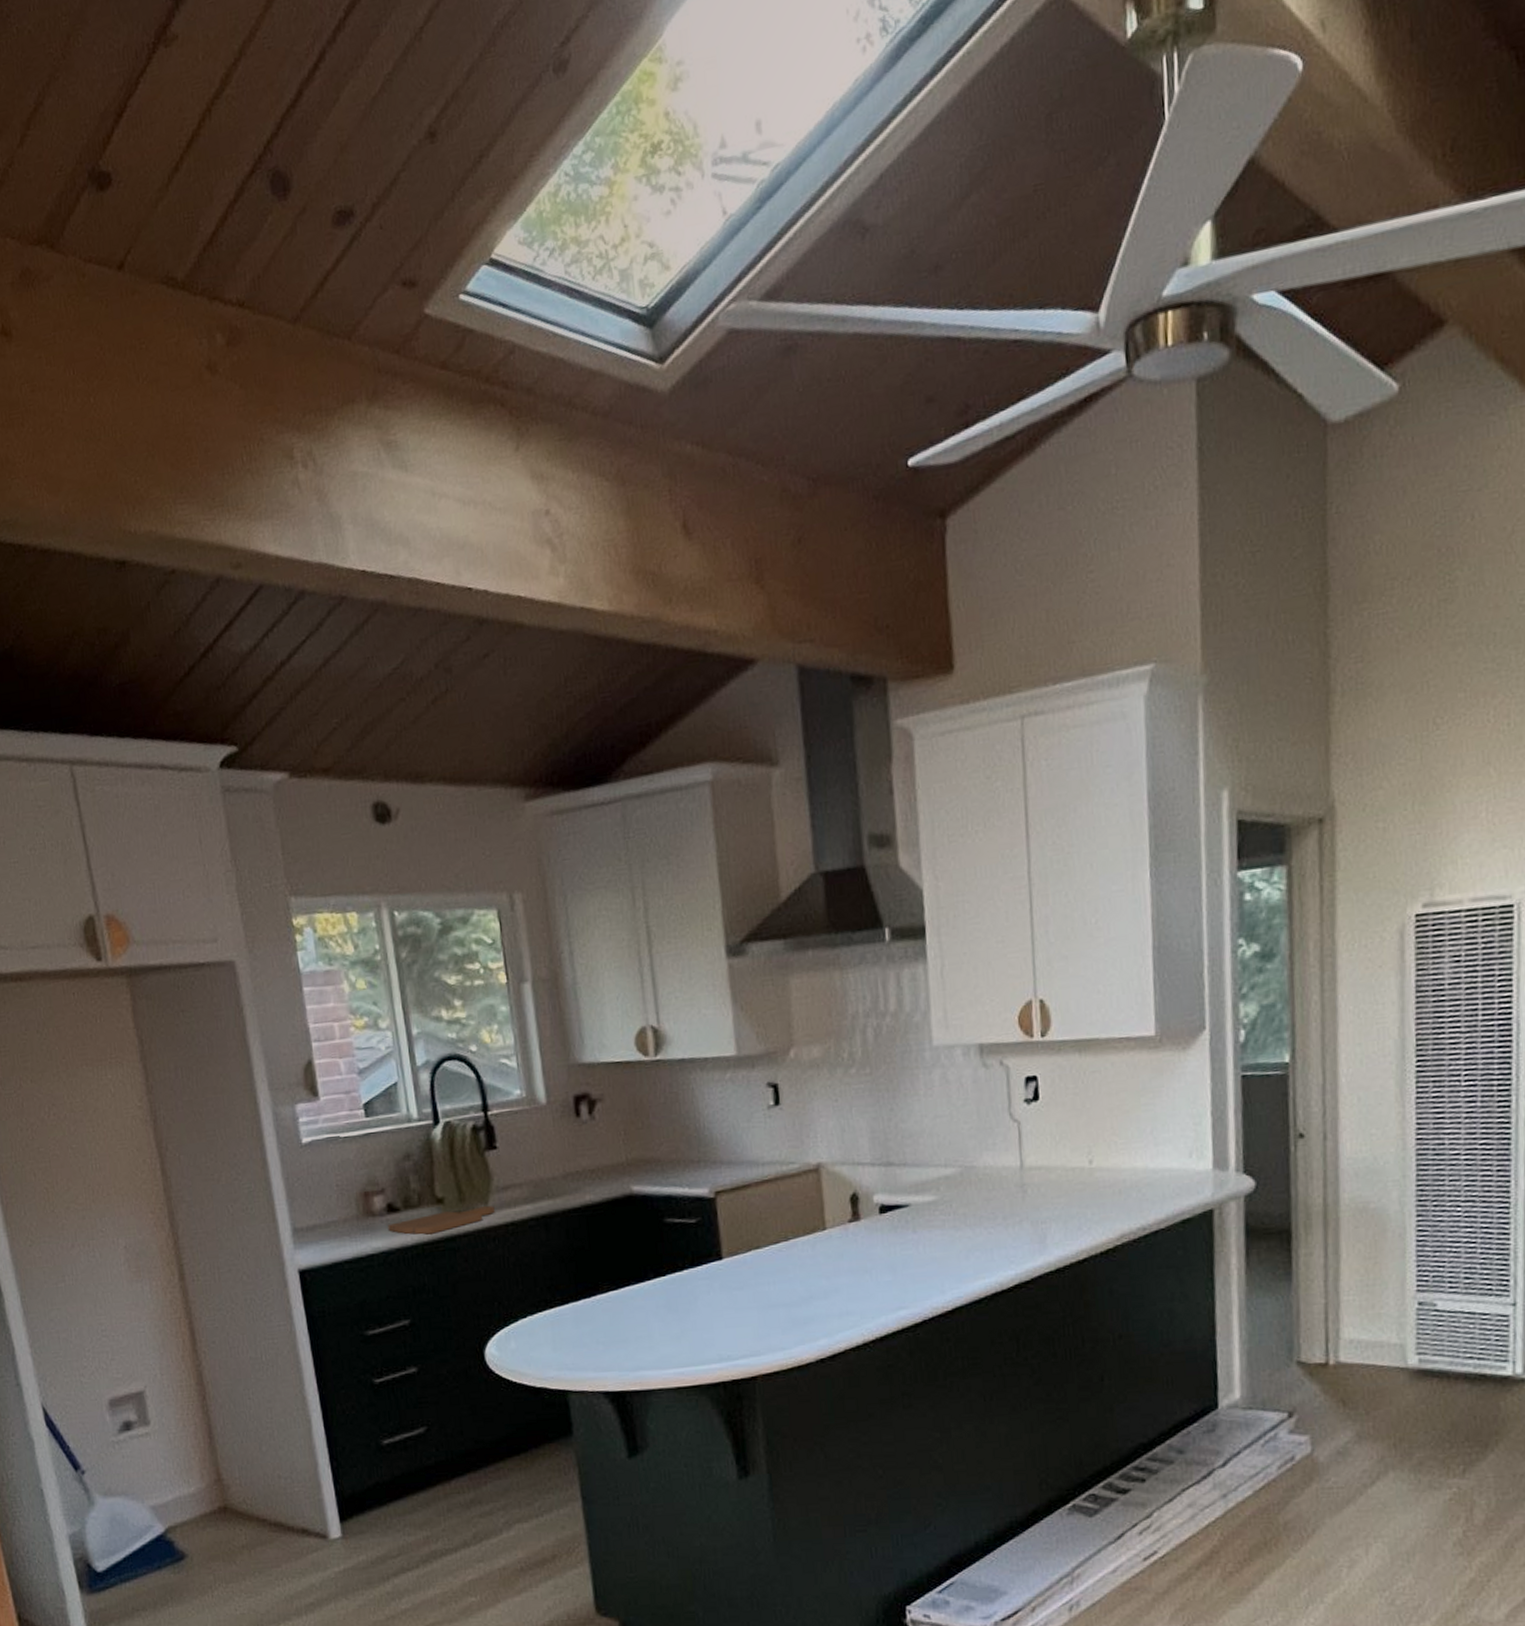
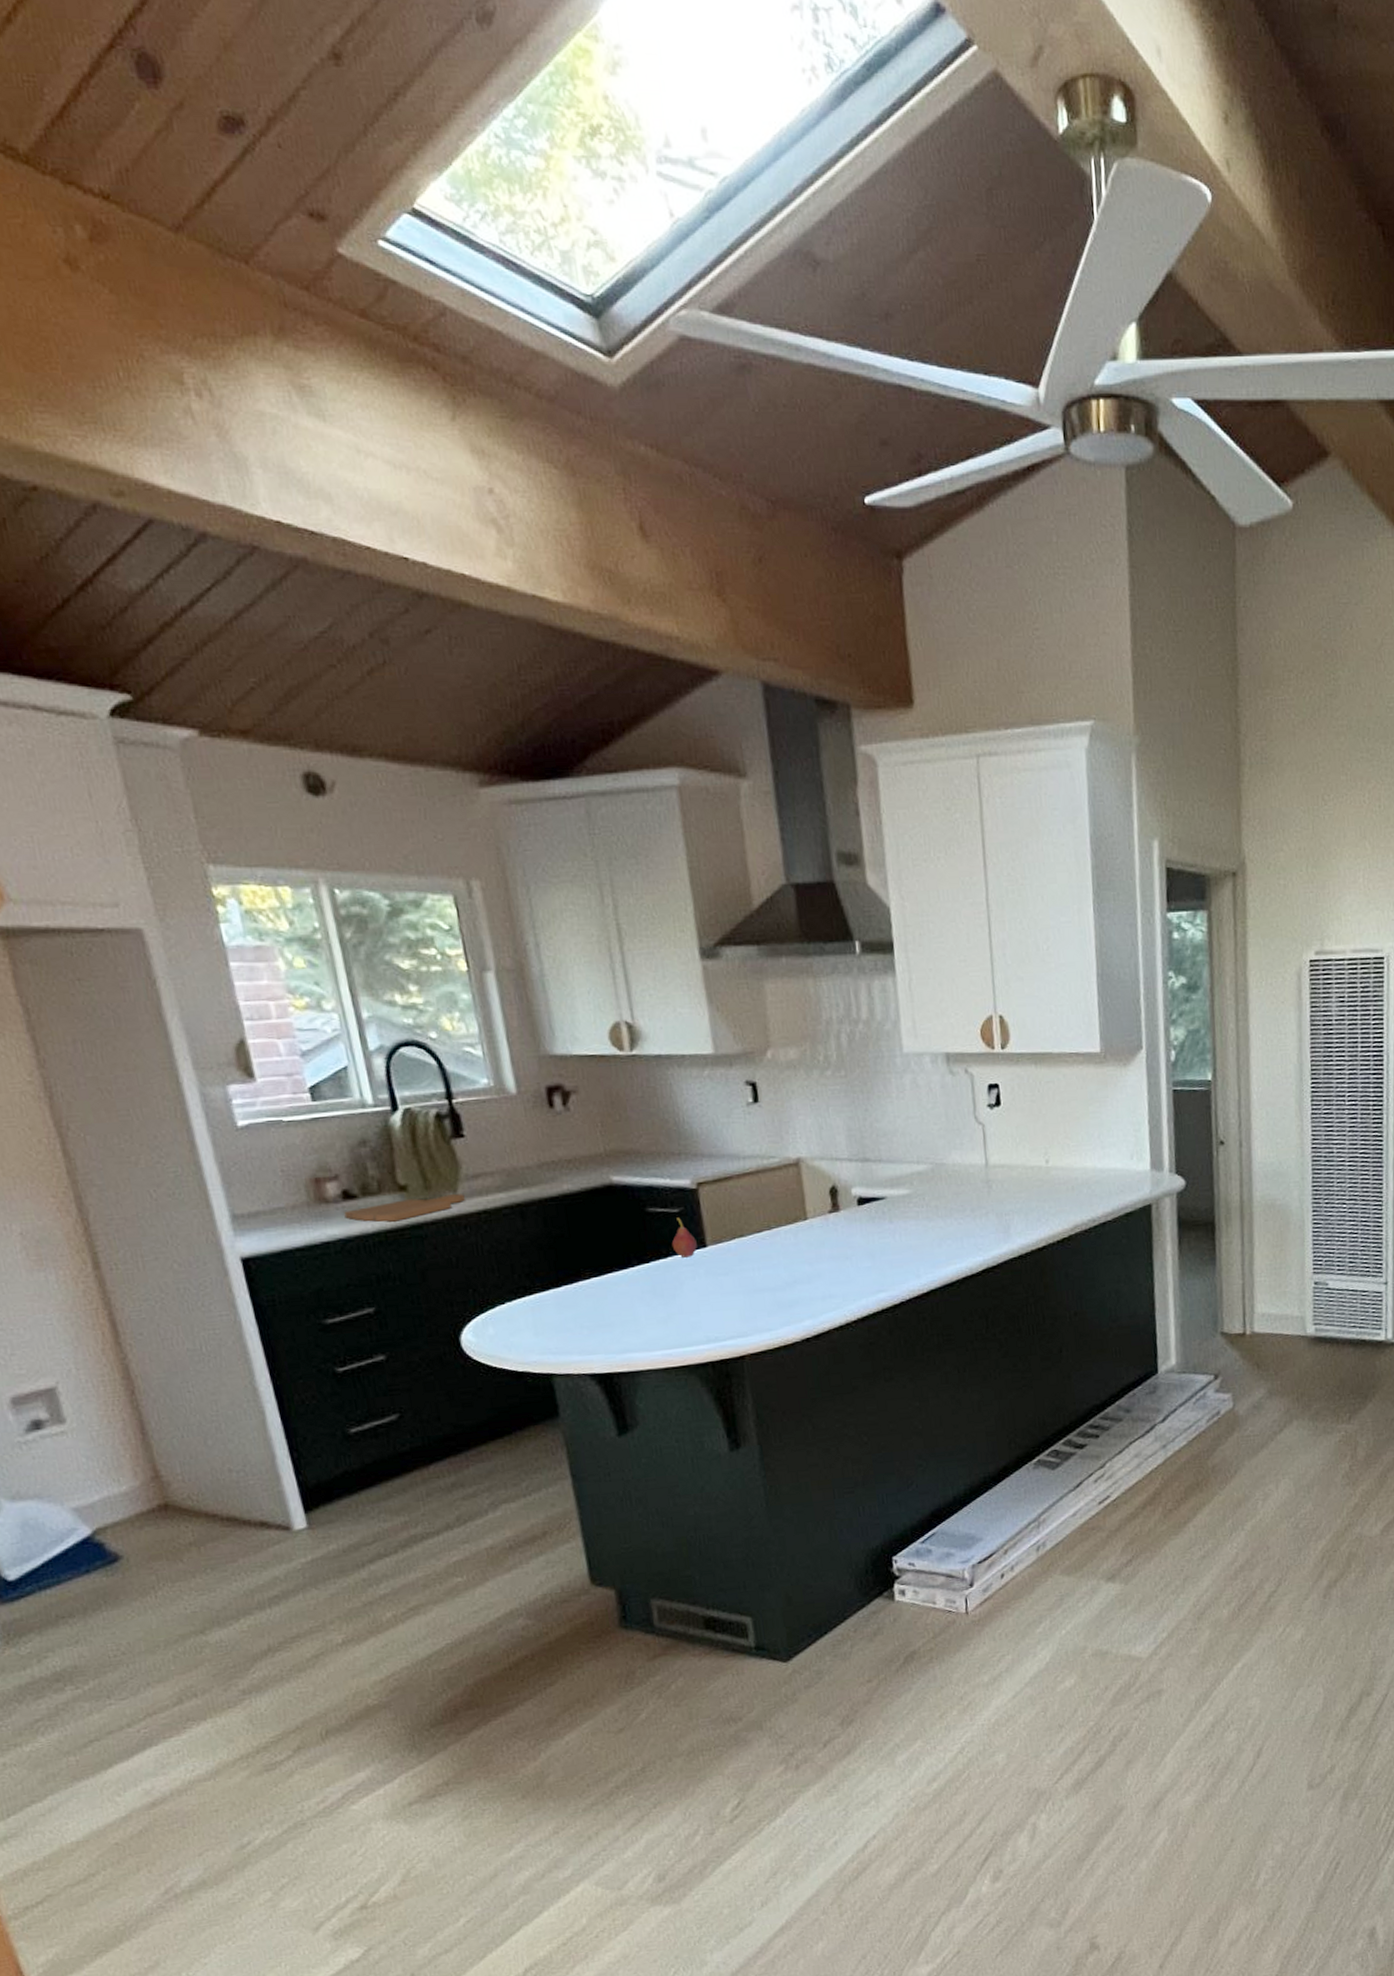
fruit: none [687,1228,713,1271] -> present [671,1217,697,1258]

